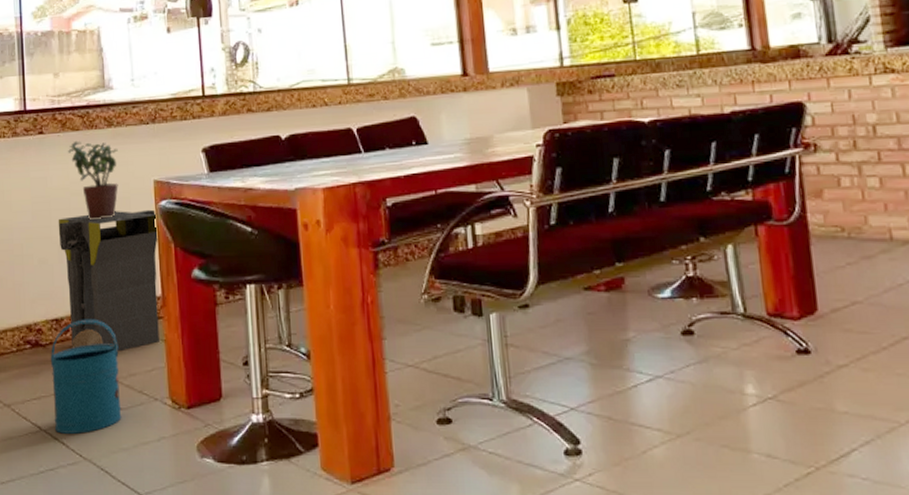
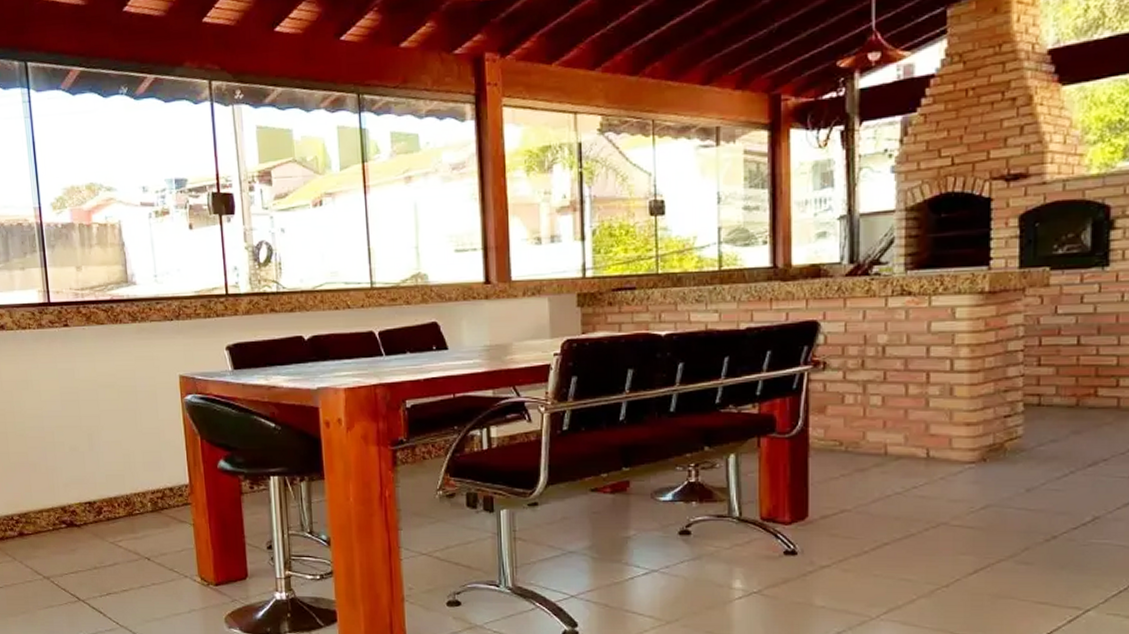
watering can: present [50,319,122,434] -> none [85,503,155,604]
side table: present [58,209,160,352] -> none [86,403,188,533]
potted plant: present [68,140,119,219] -> none [94,334,145,411]

